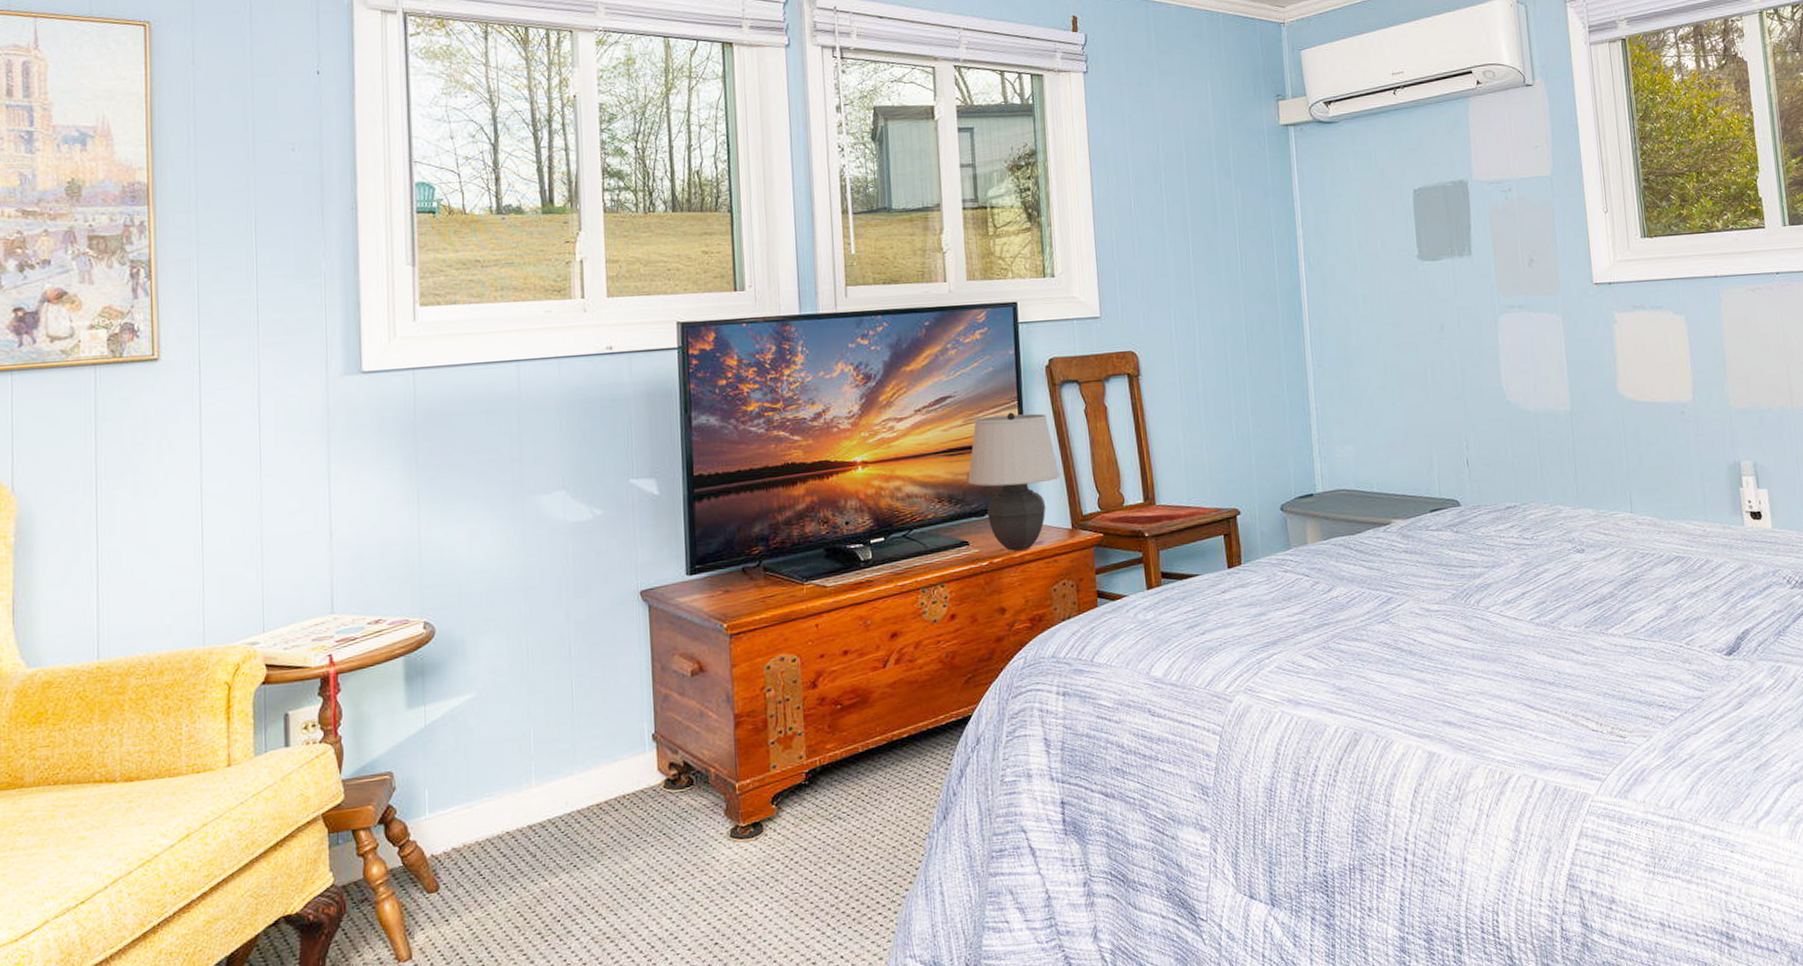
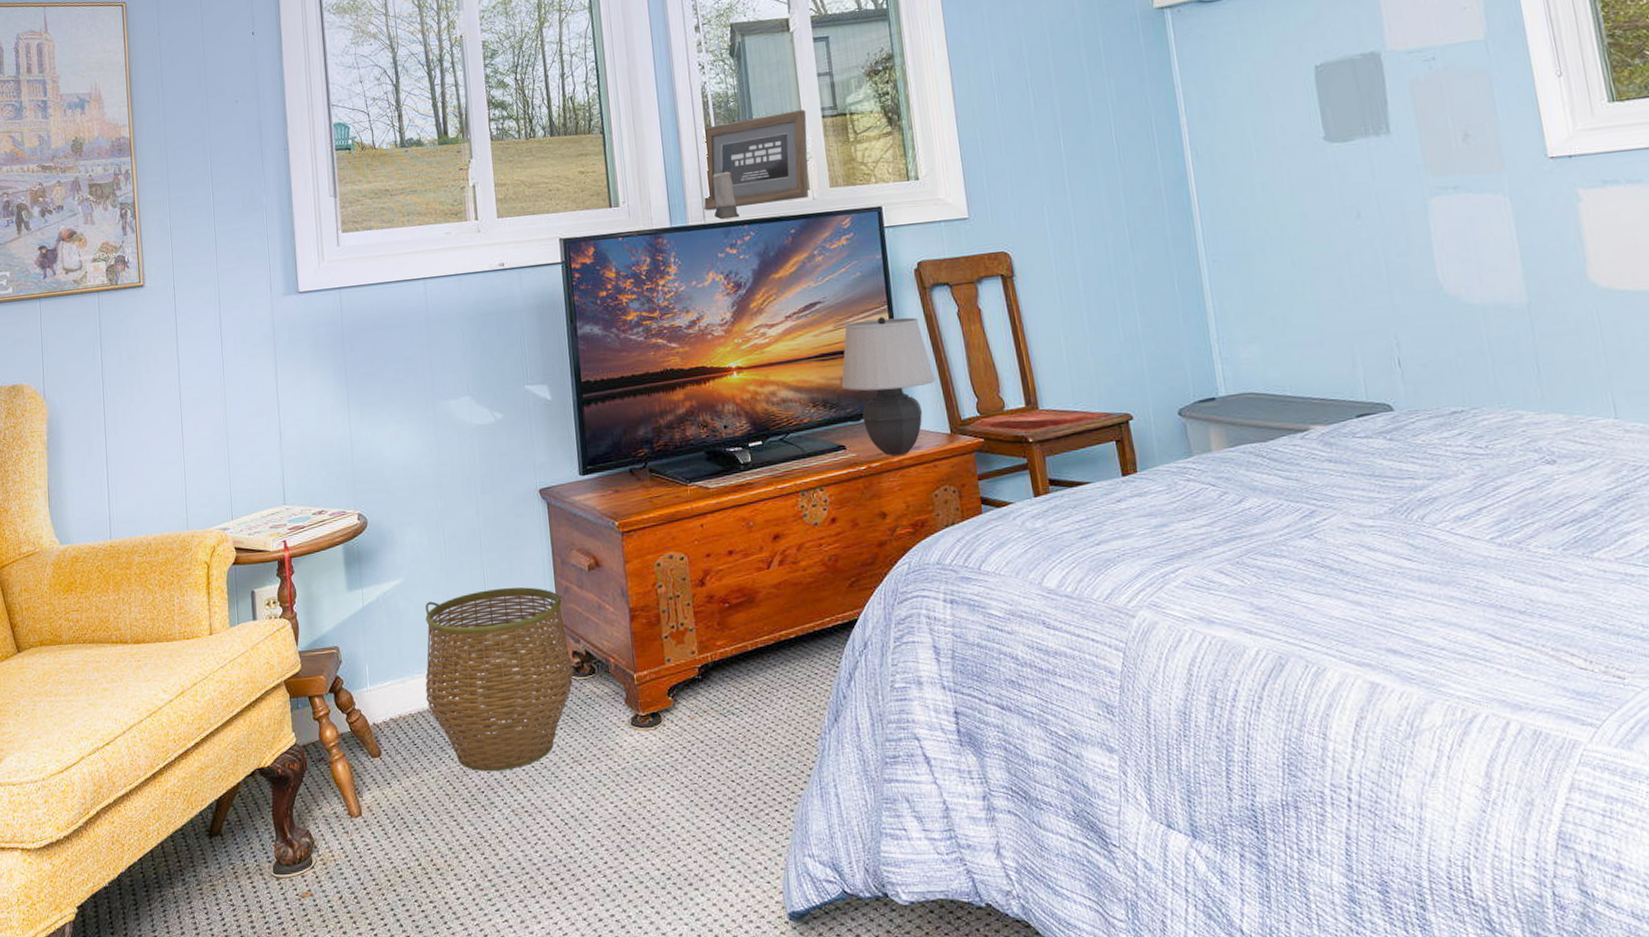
basket: none [496,696,670,899] -> present [425,587,574,771]
picture frame: none [836,200,947,299] -> present [703,110,809,211]
candle: none [847,255,873,309] -> present [713,168,740,220]

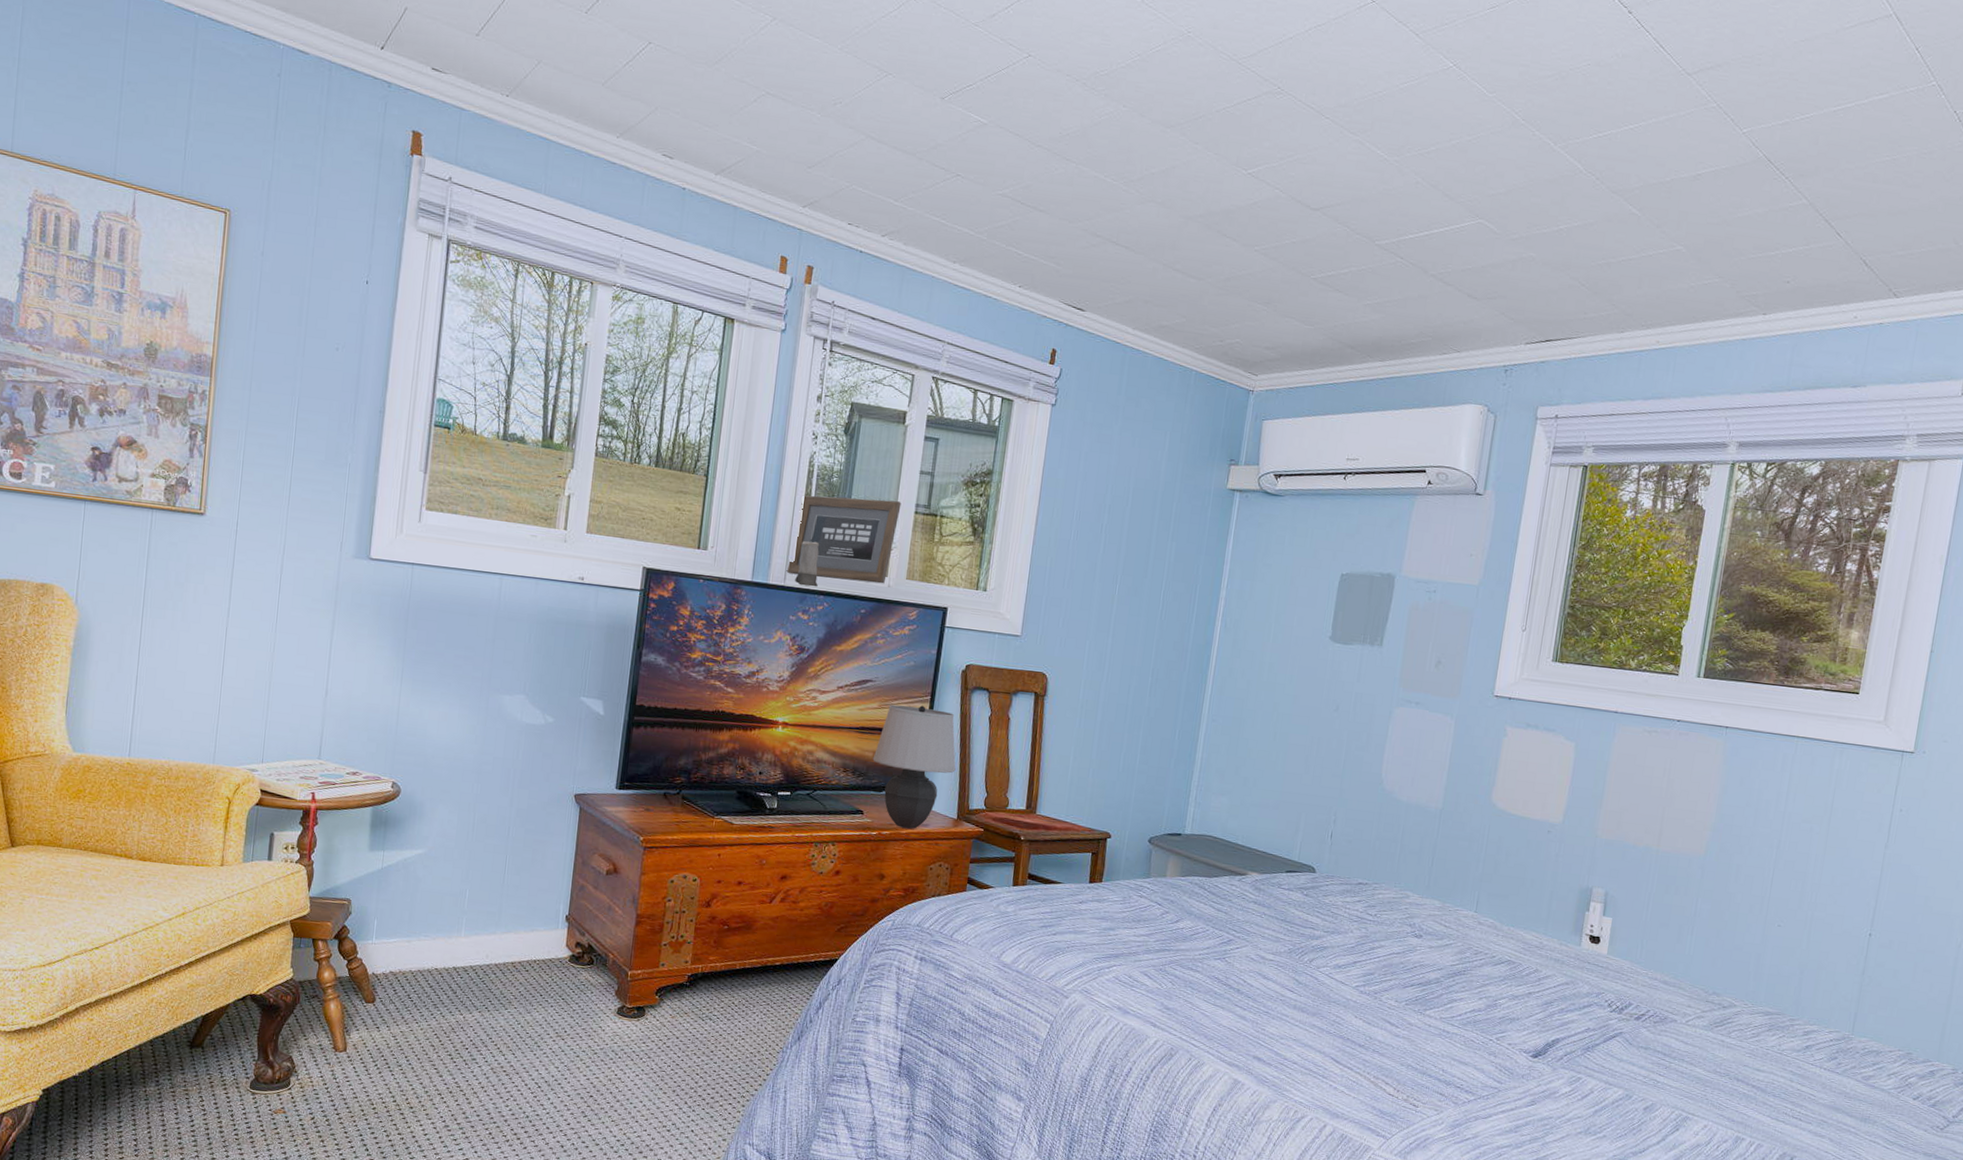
basket: present [425,587,574,771] -> none [428,874,577,1034]

